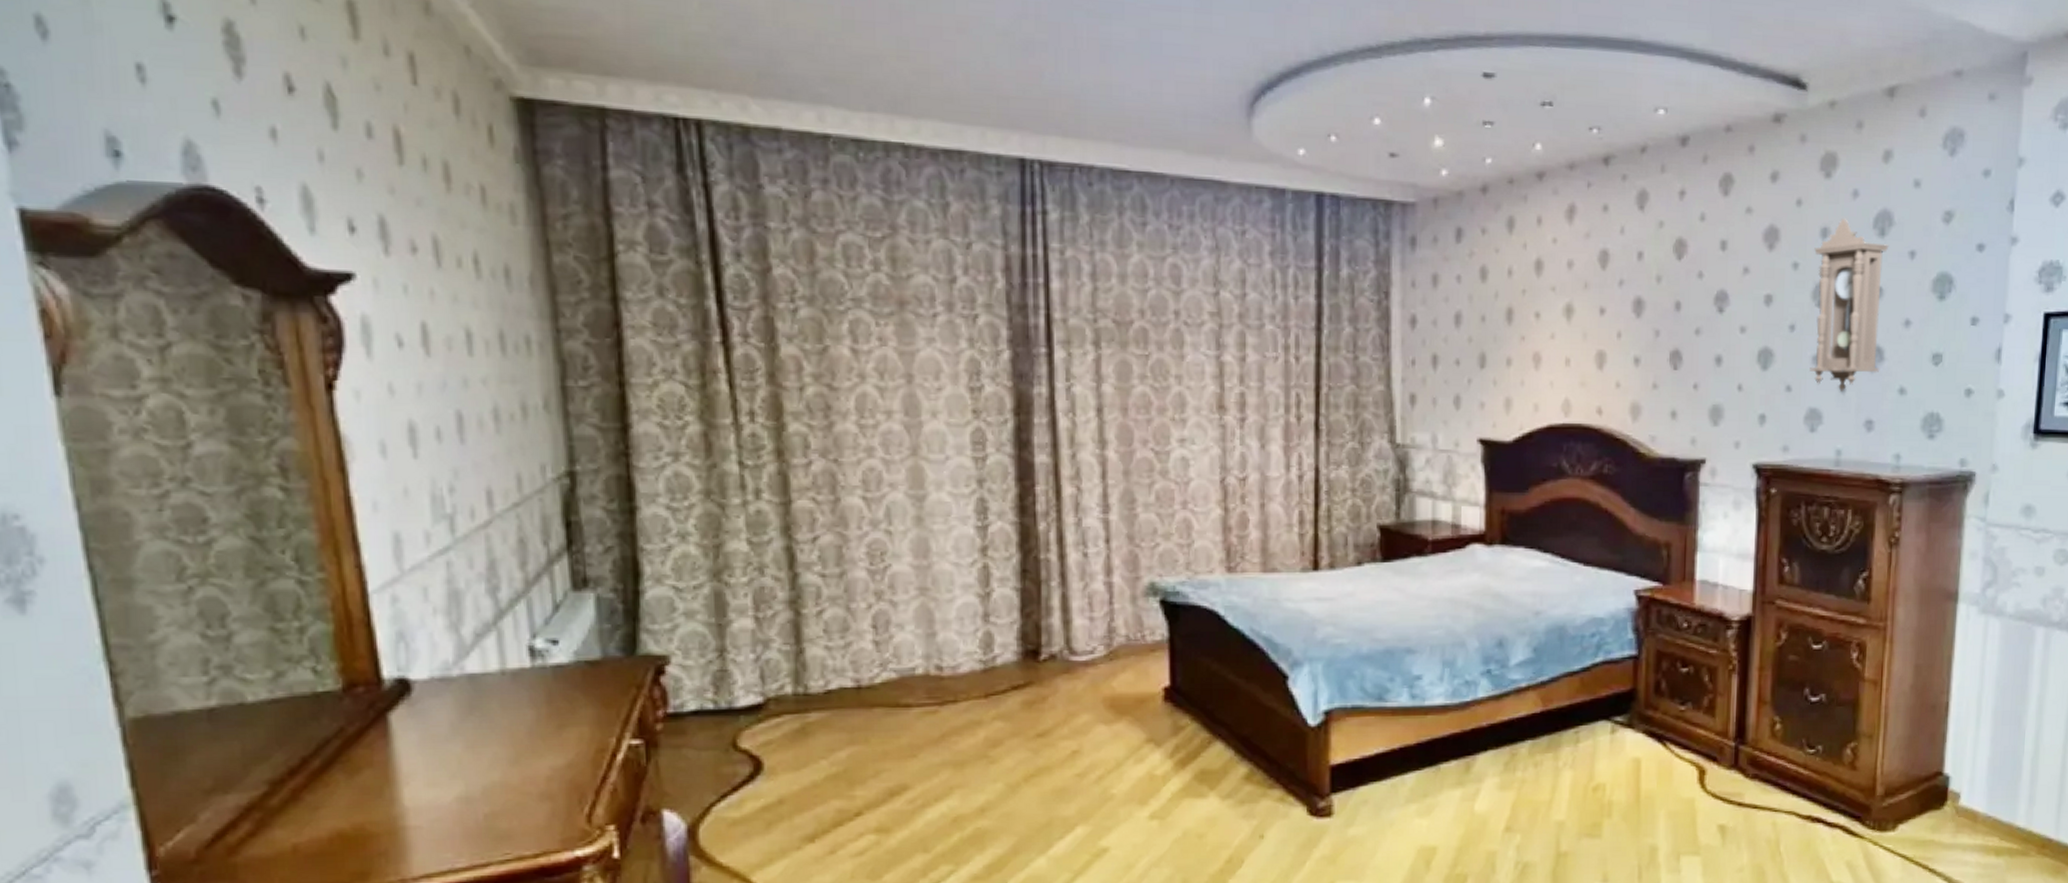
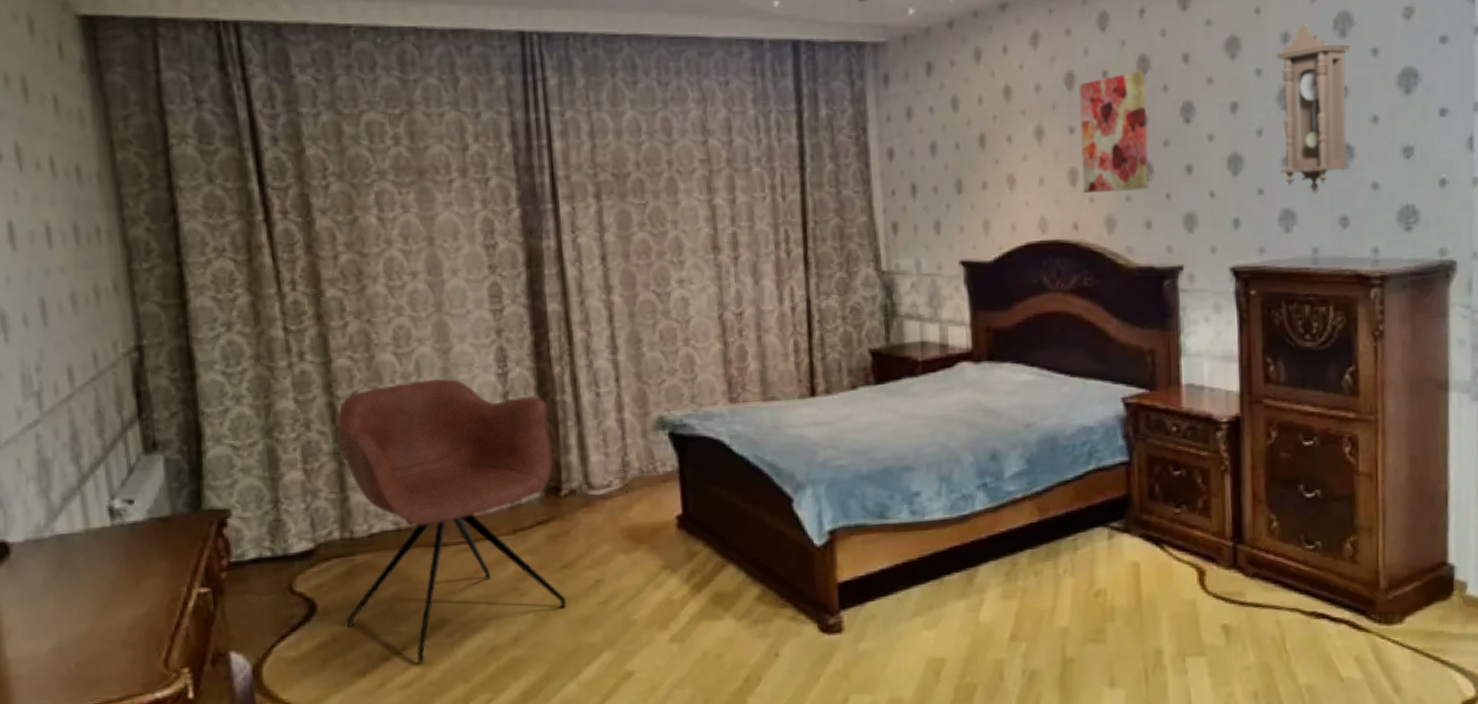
armchair: none [795,527,1040,829] -> present [337,378,567,663]
wall art: none [1609,253,1681,379] -> present [1079,70,1149,194]

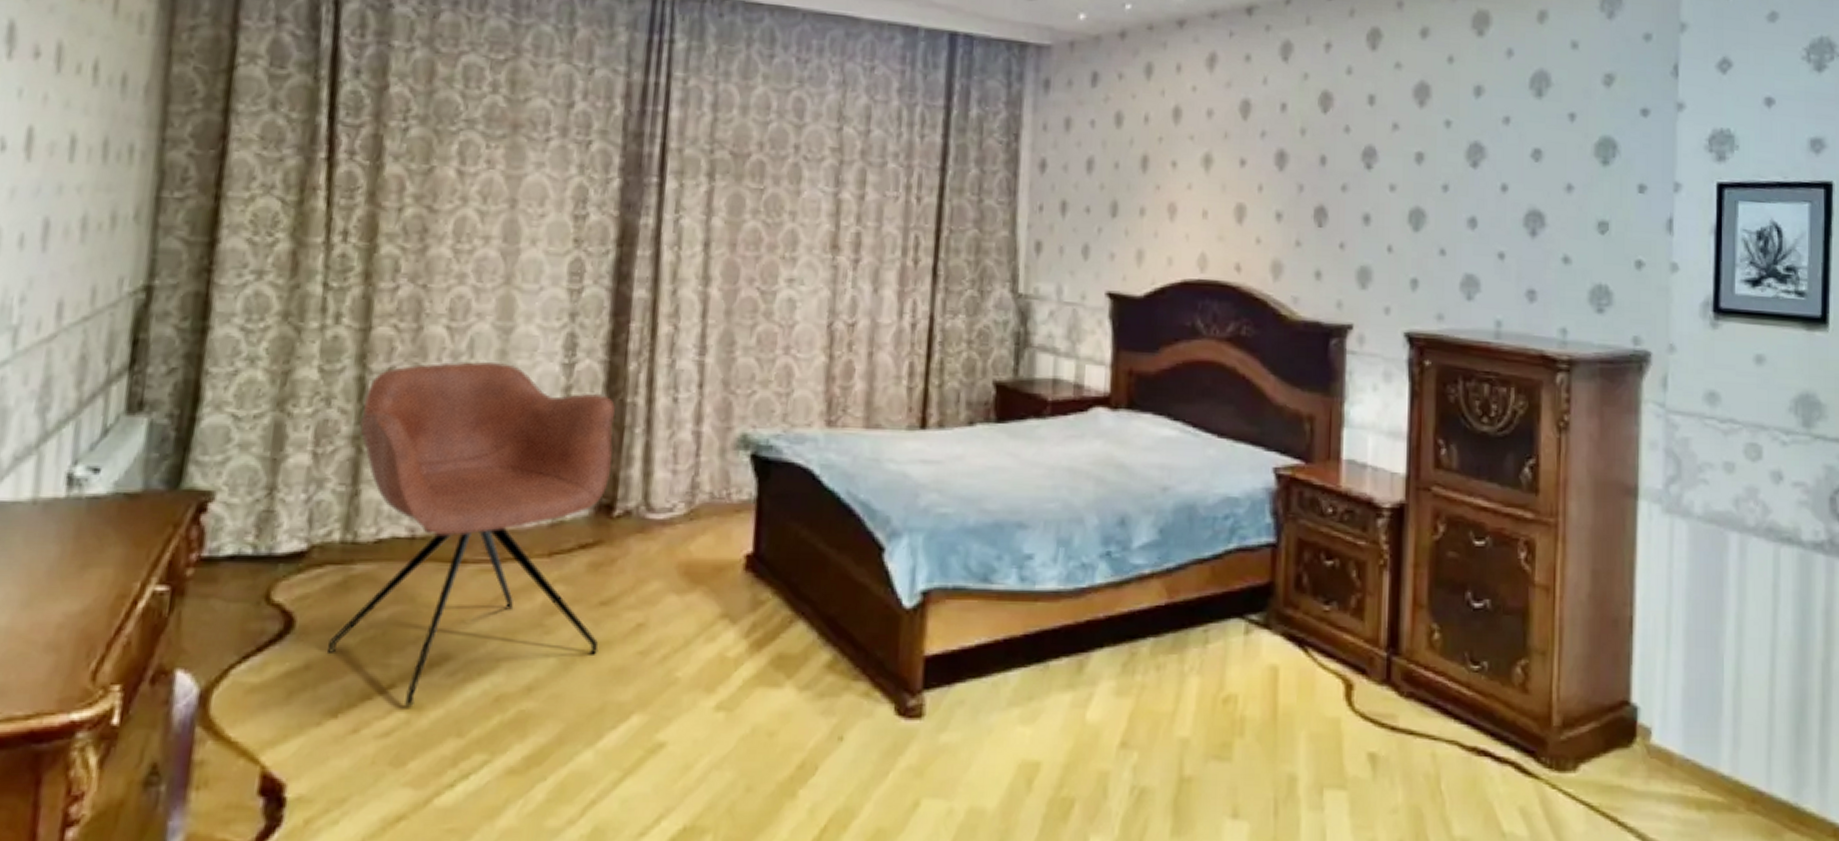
wall art: present [1079,70,1149,194] -> none [1249,106,1326,236]
pendulum clock: present [1276,23,1351,191] -> none [1465,77,1547,258]

